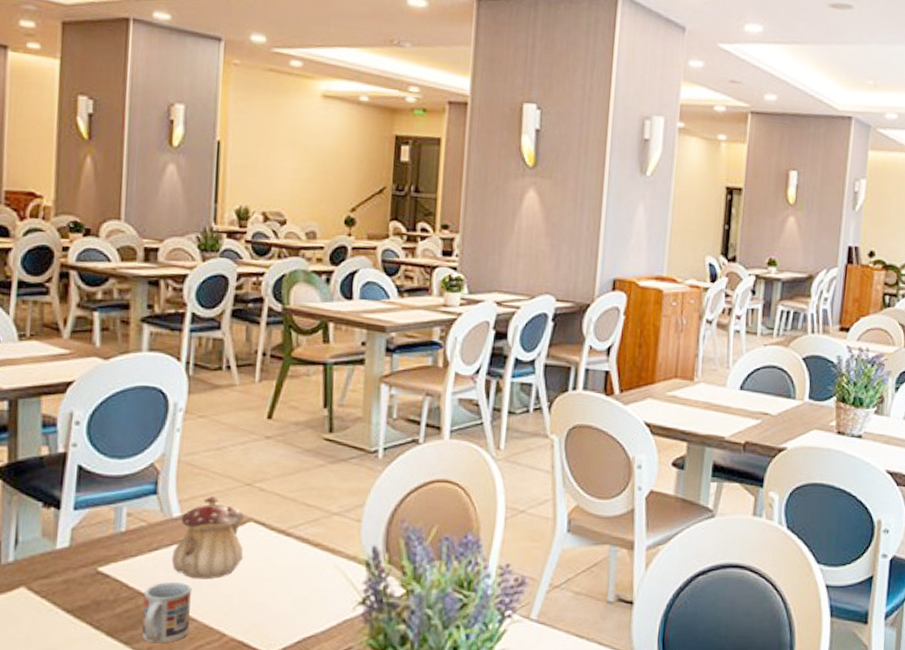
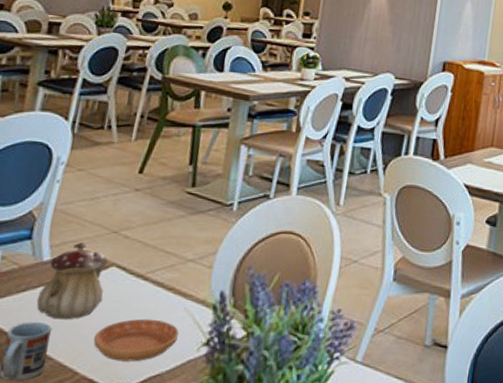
saucer: none [238,577,332,623] -> present [93,318,180,362]

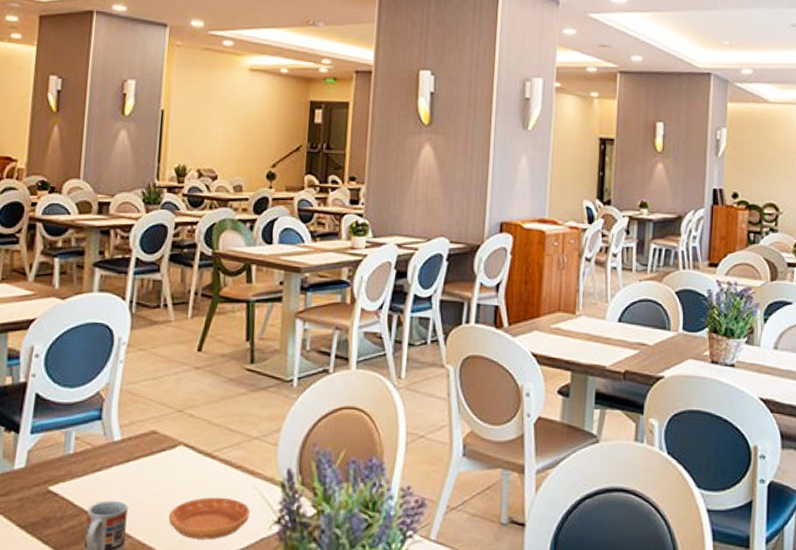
teapot: present [36,242,108,320] -> none [111,422,176,499]

